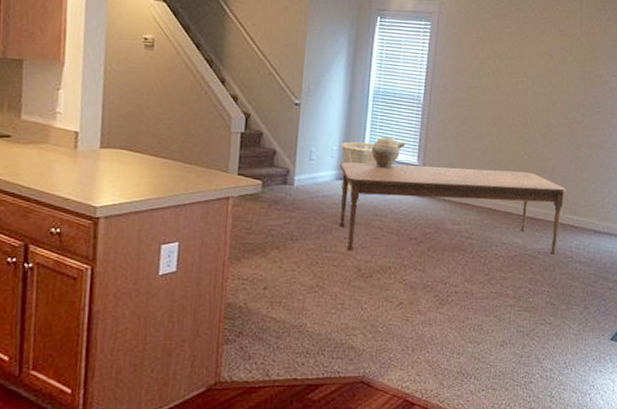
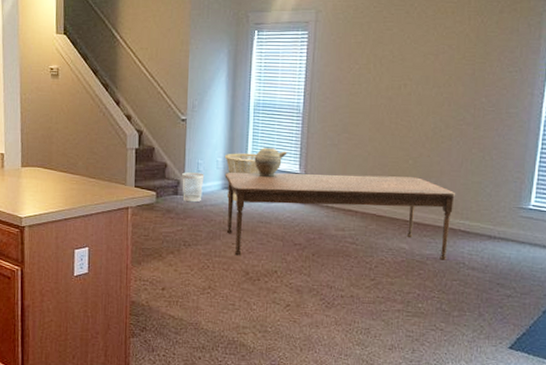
wastebasket: none [292,160,318,193] -> present [182,172,205,203]

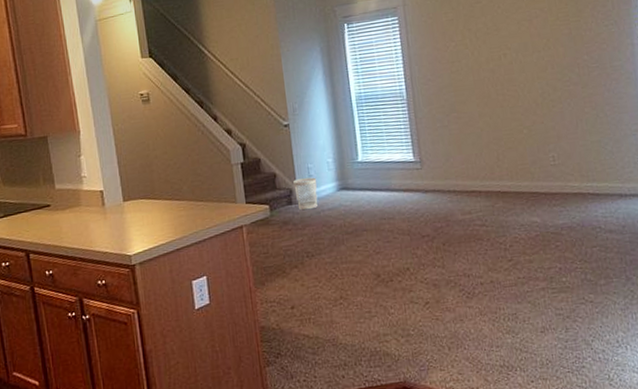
basket: present [224,153,260,202] -> none [334,148,374,202]
dining table: present [224,171,456,260] -> none [337,146,581,259]
ceramic jug: present [254,148,287,178] -> none [365,139,399,171]

